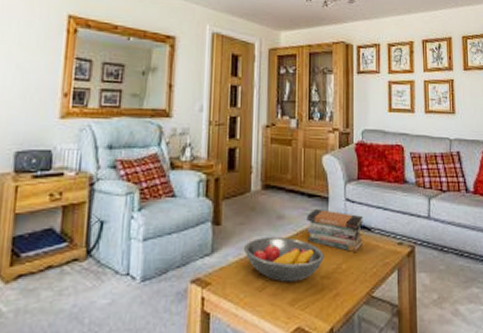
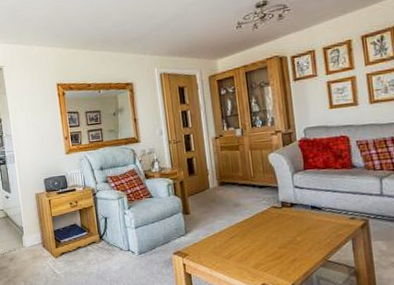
fruit bowl: present [243,236,324,282] -> none [209,219,280,252]
book stack: present [307,209,363,252] -> none [260,196,315,228]

